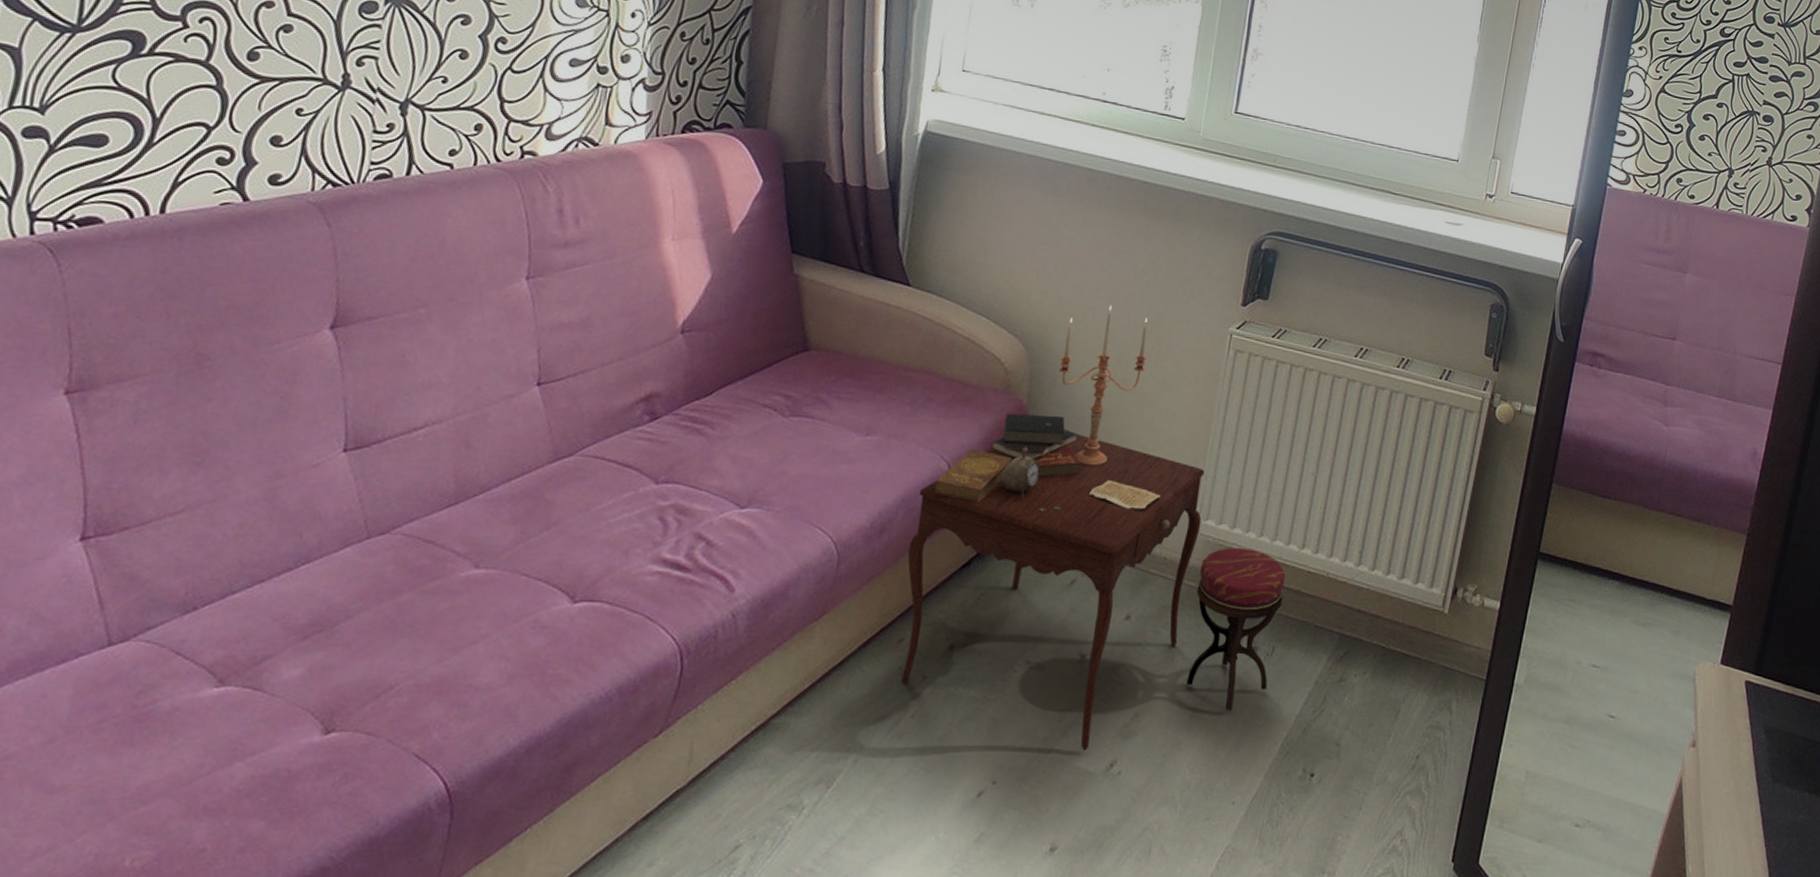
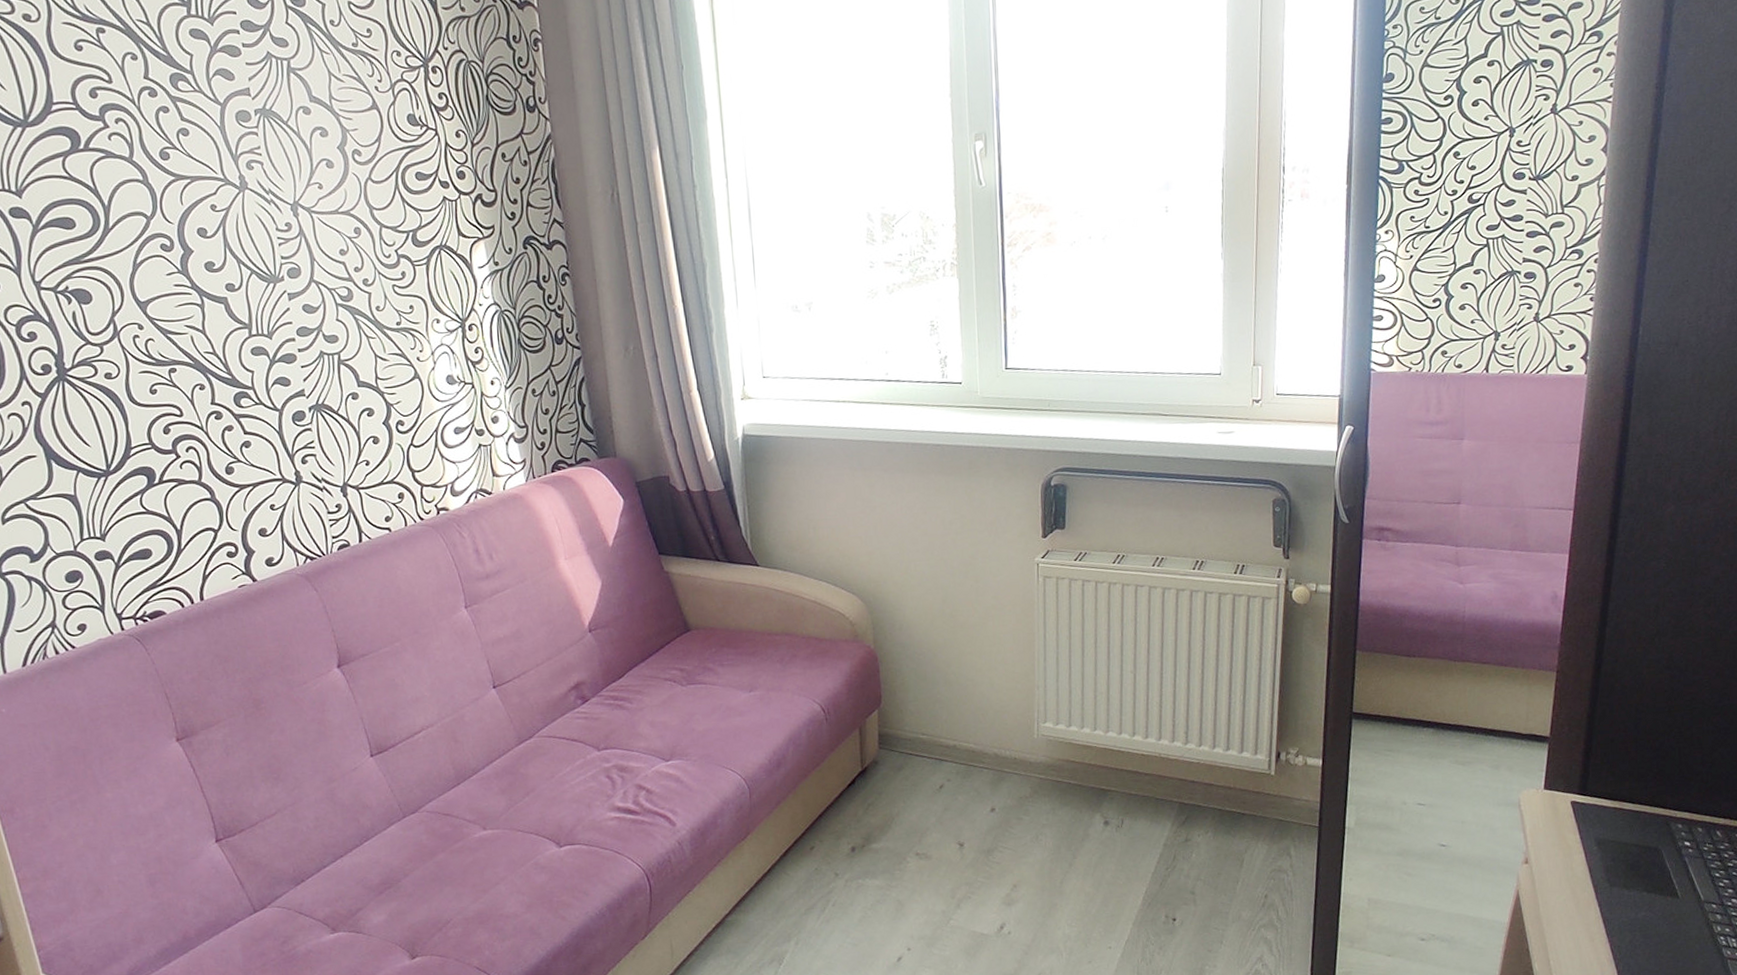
side table: present [901,305,1286,751] -> none [802,555,1124,919]

